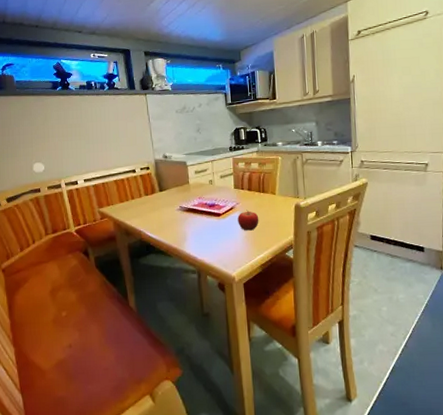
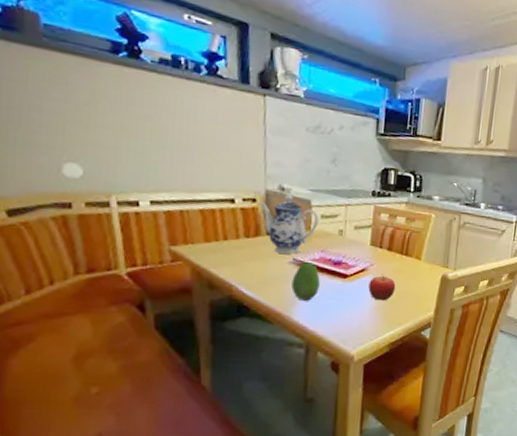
teapot: none [151,160,194,204] -> present [258,194,320,254]
fruit: none [181,207,201,237] -> present [291,261,320,301]

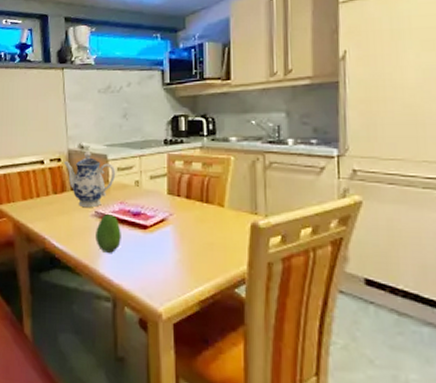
fruit: present [368,274,396,301] -> none [170,224,199,253]

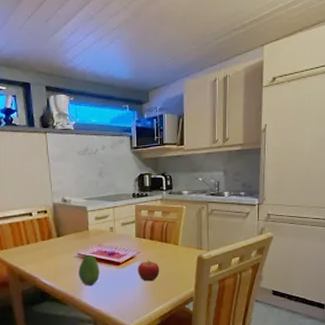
teapot: present [63,152,116,207] -> none [49,204,94,250]
fruit: none [170,224,199,253] -> present [138,259,160,282]

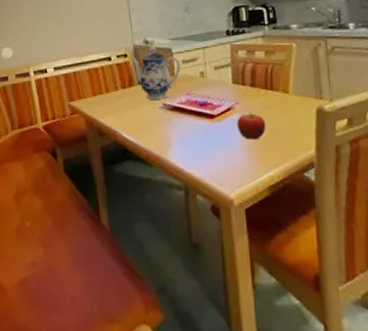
teapot: none [49,204,94,250] -> present [129,46,181,99]
fruit: present [79,254,100,286] -> none [164,105,190,143]

